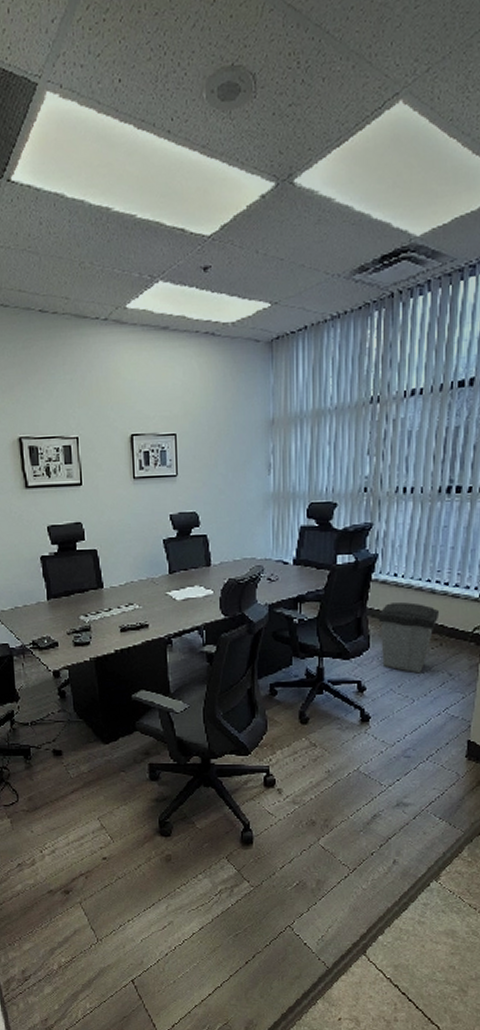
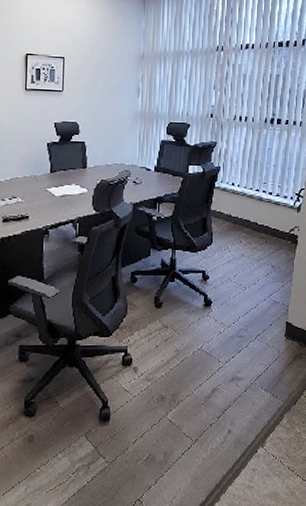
trash can: present [378,602,440,674] -> none [219,207,266,266]

